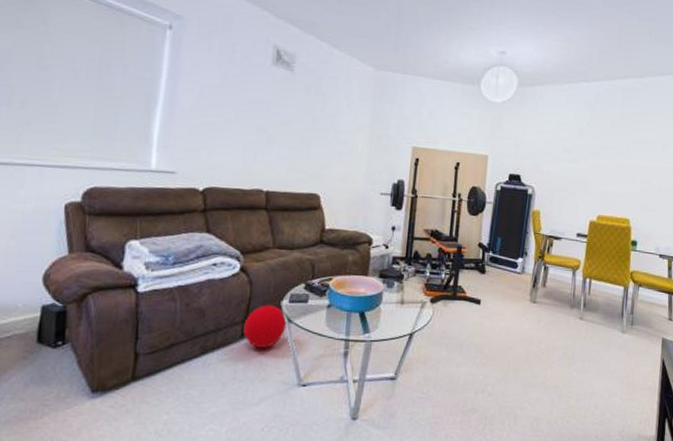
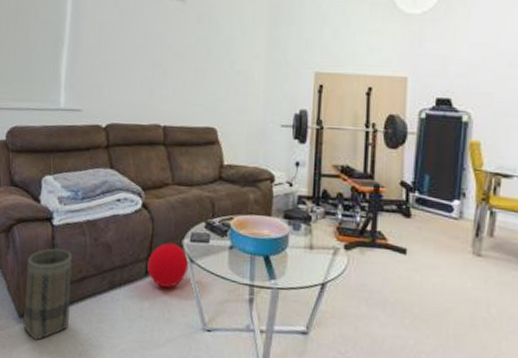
basket: none [96,316,159,414] -> present [23,248,72,340]

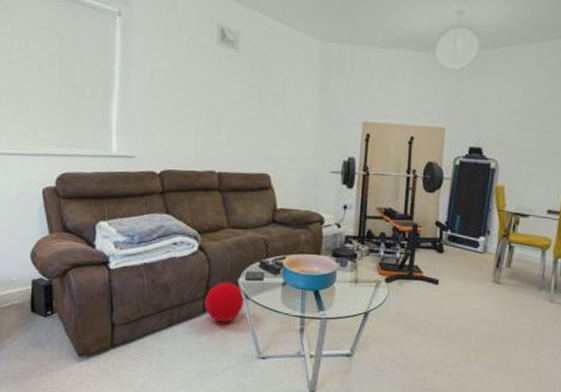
basket: present [23,248,72,340] -> none [83,291,130,376]

